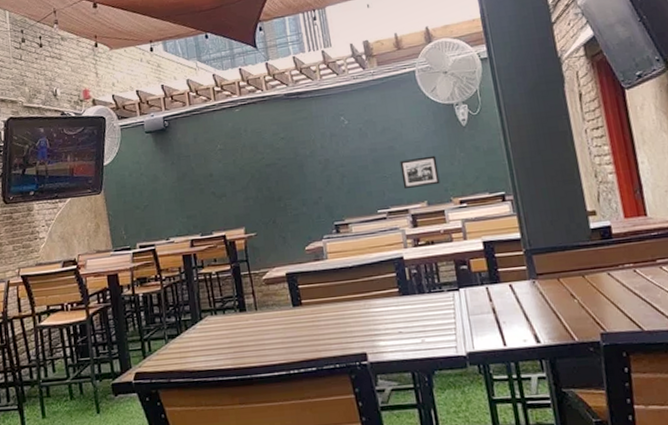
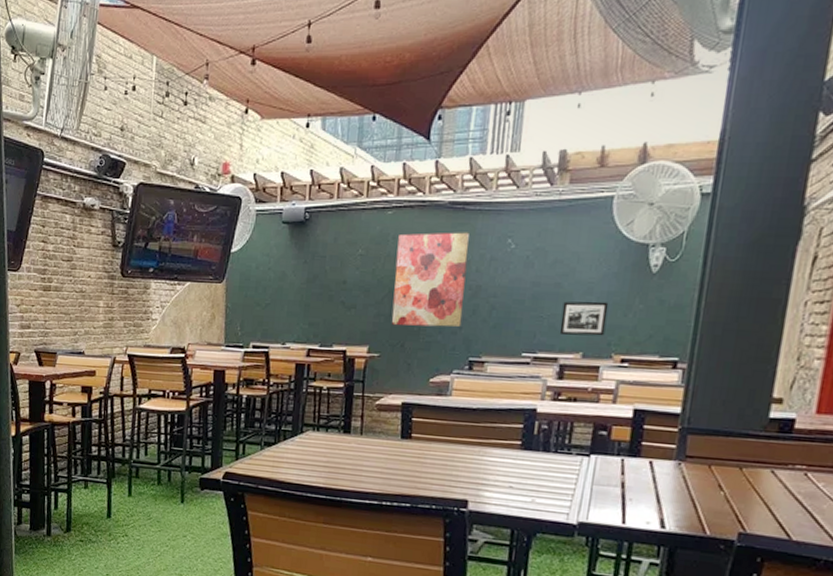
wall art: none [249,116,321,206] -> present [391,232,470,327]

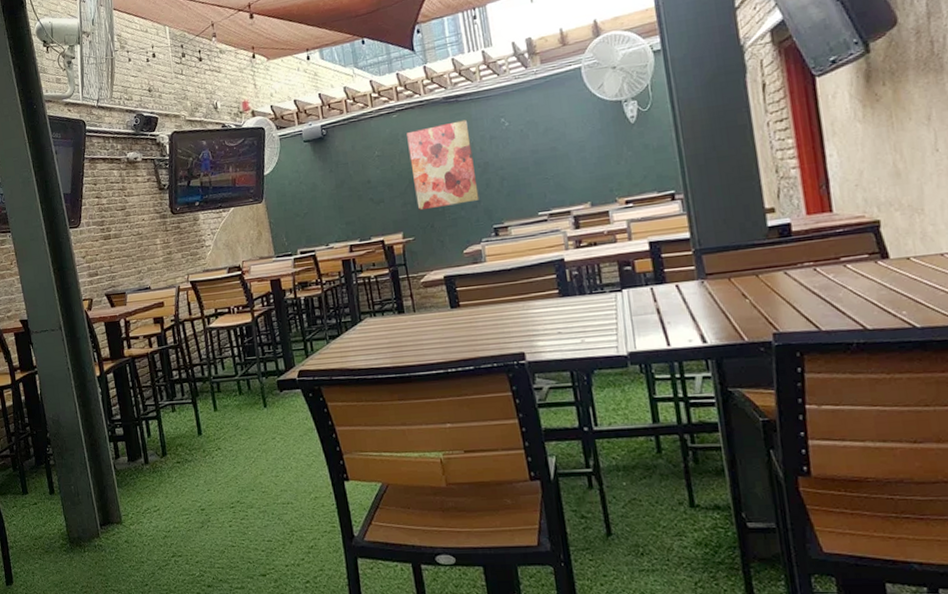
picture frame: present [559,301,609,336] -> none [562,155,605,190]

